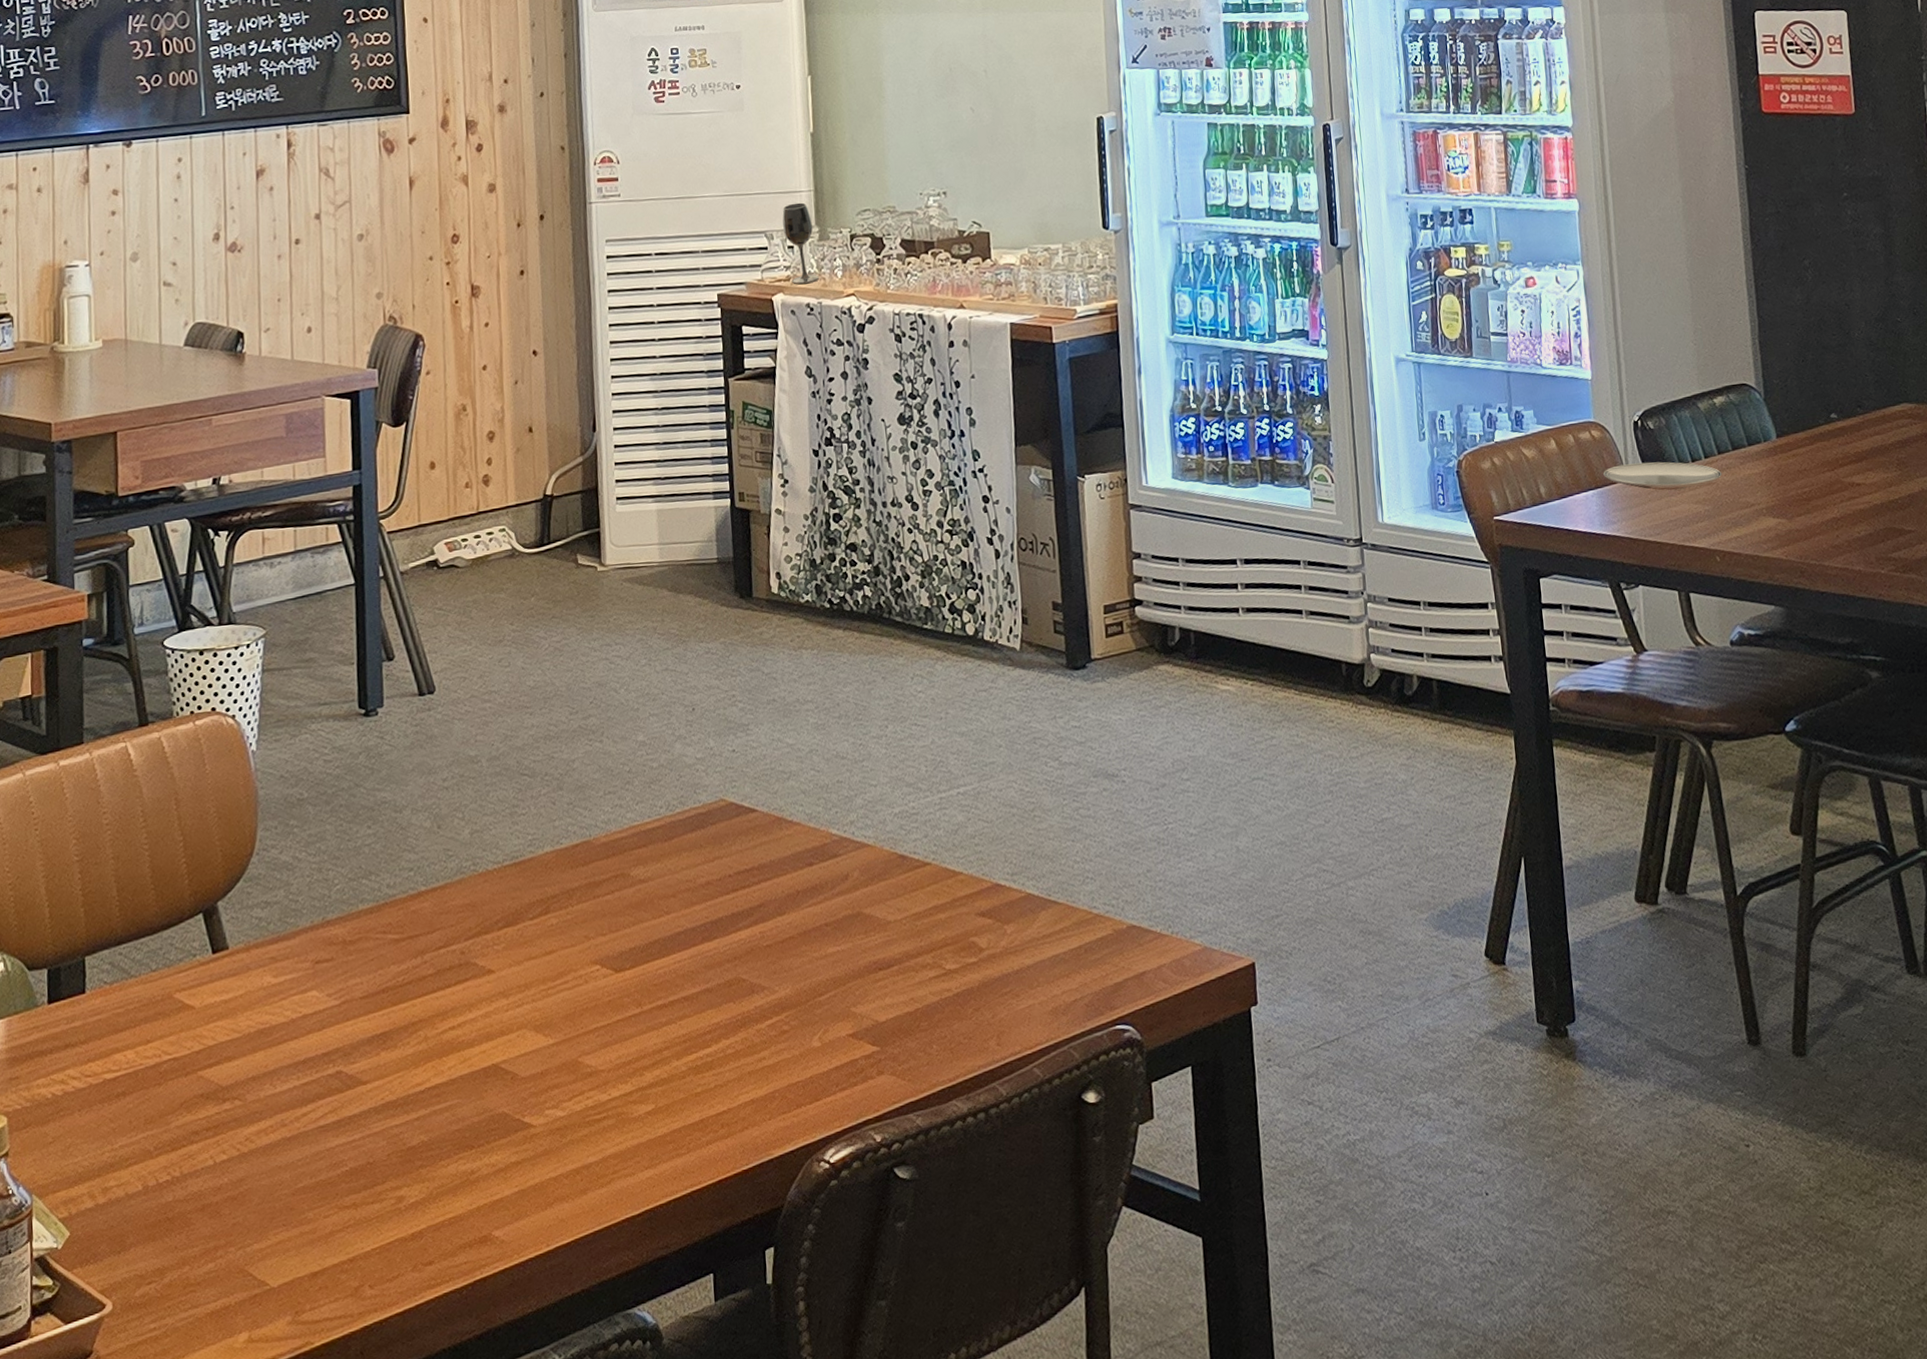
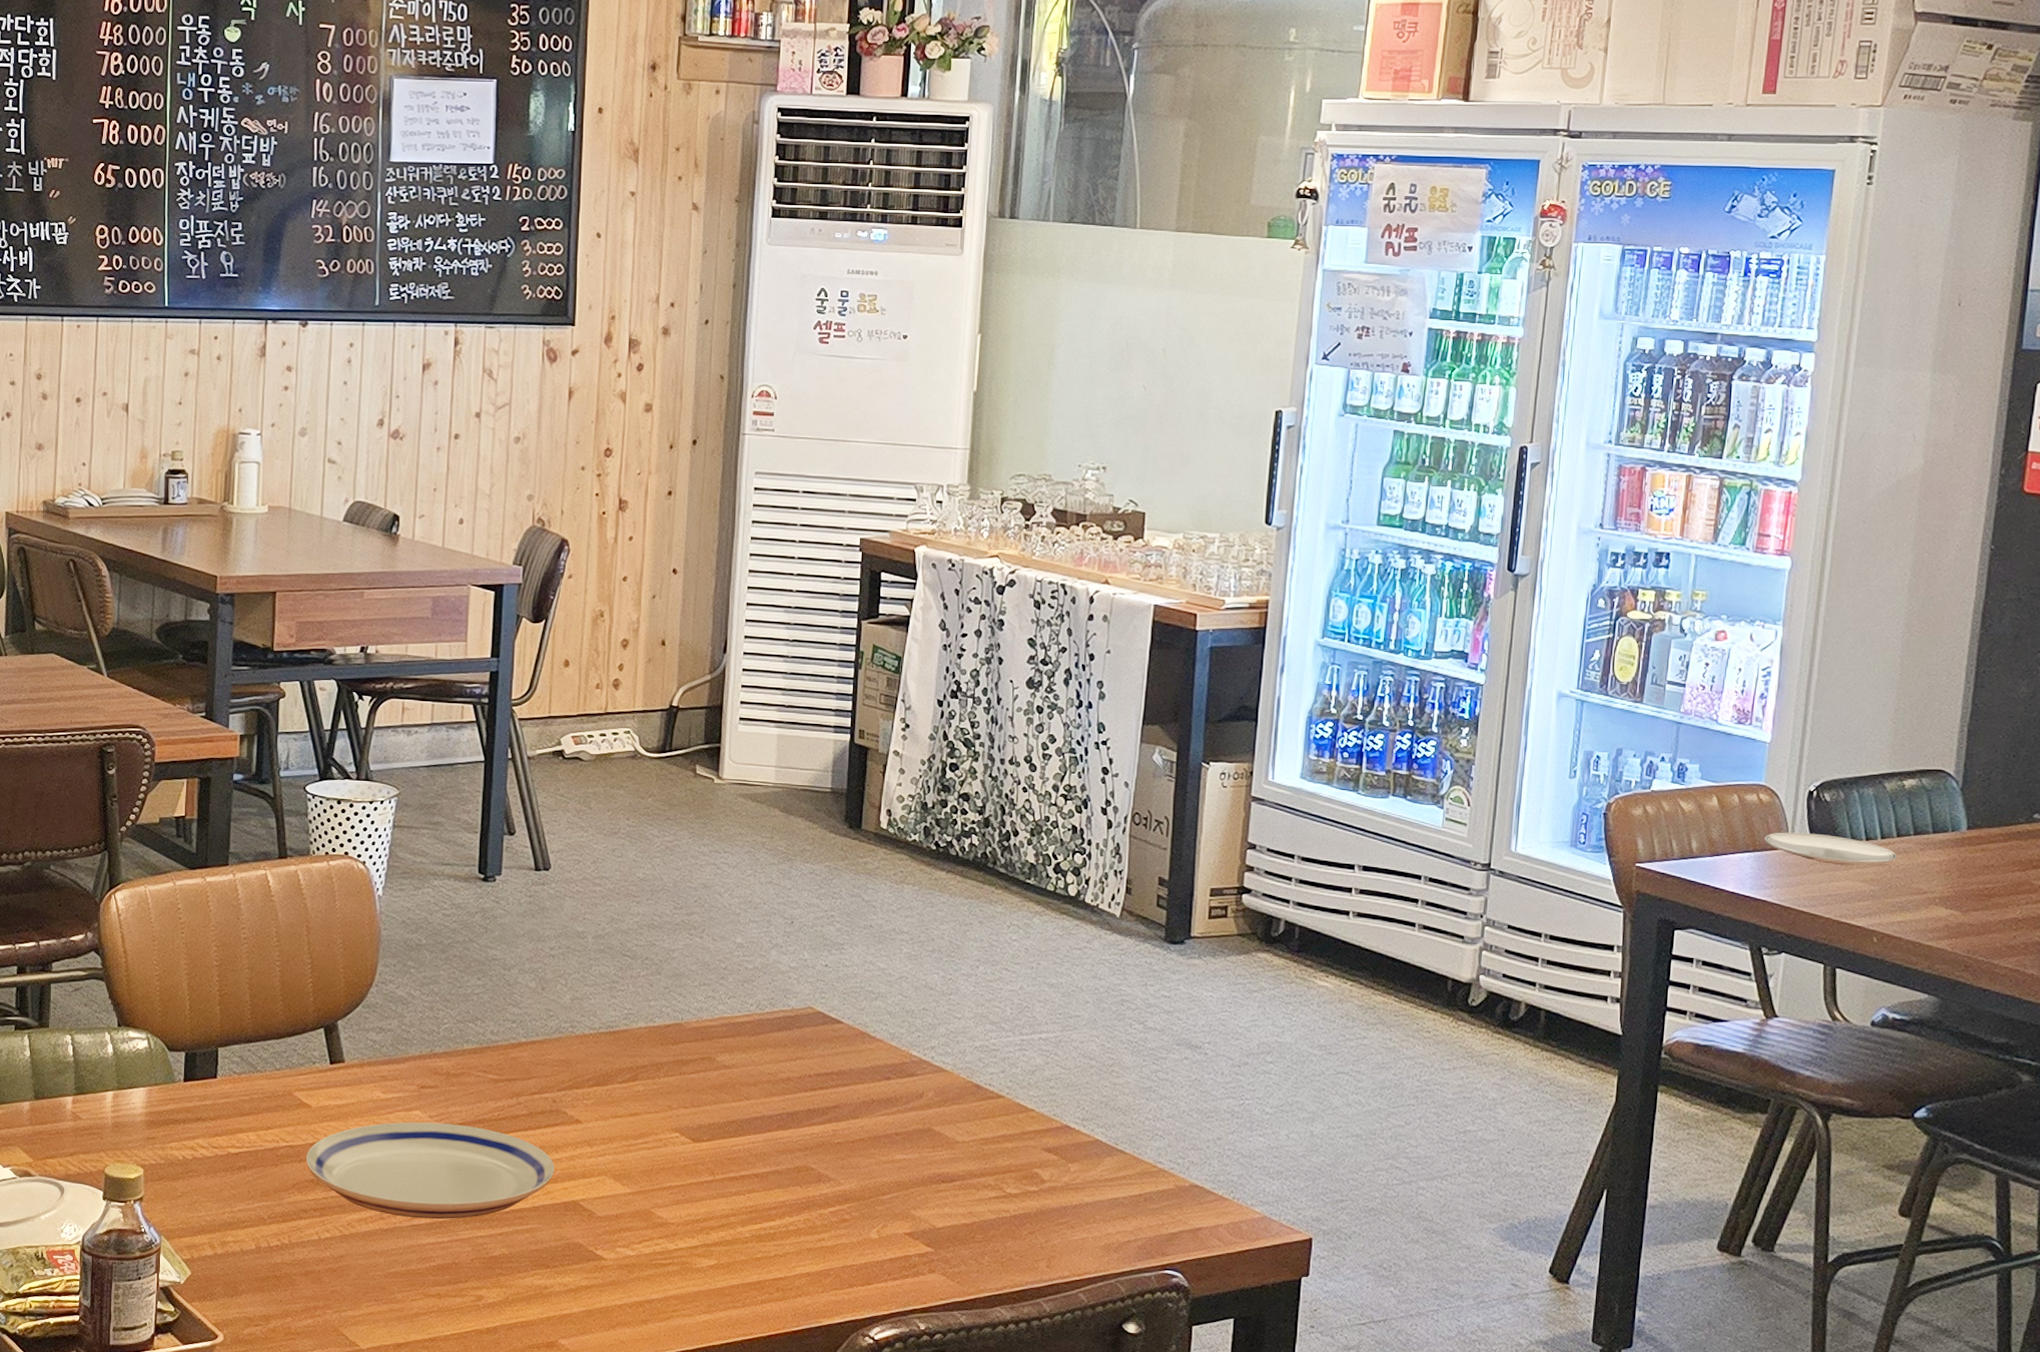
plate: none [192,998,470,1120] -> present [306,1122,554,1220]
wine glass: present [782,202,819,285] -> none [934,459,965,540]

